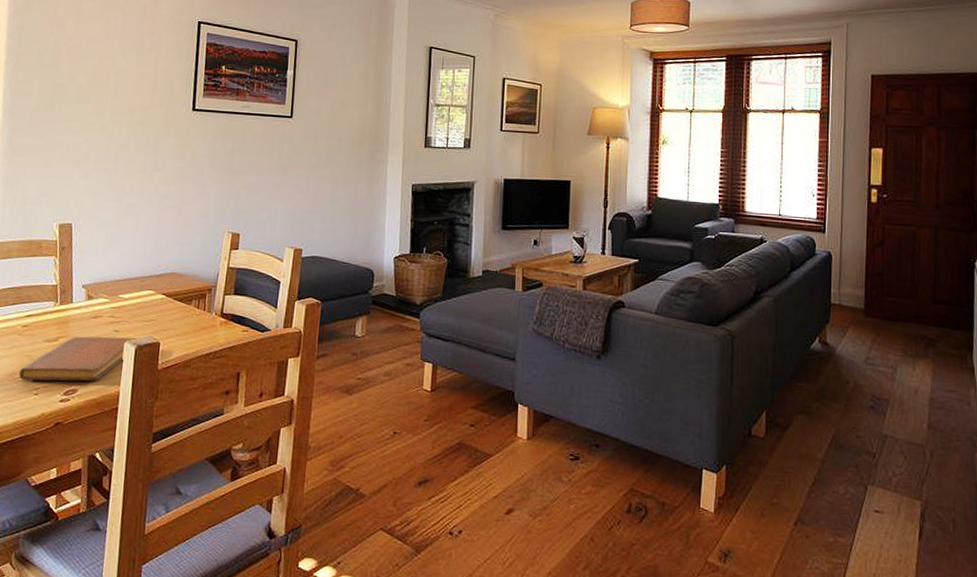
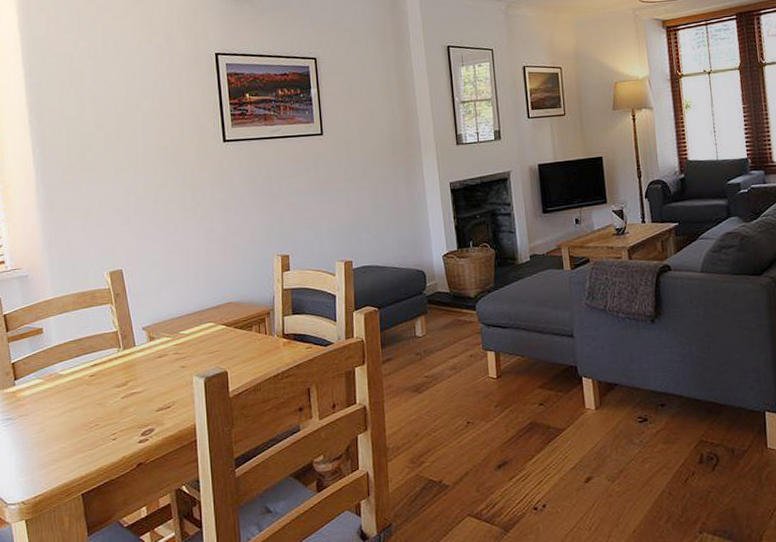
notebook: present [19,336,137,381] -> none [95,371,205,428]

